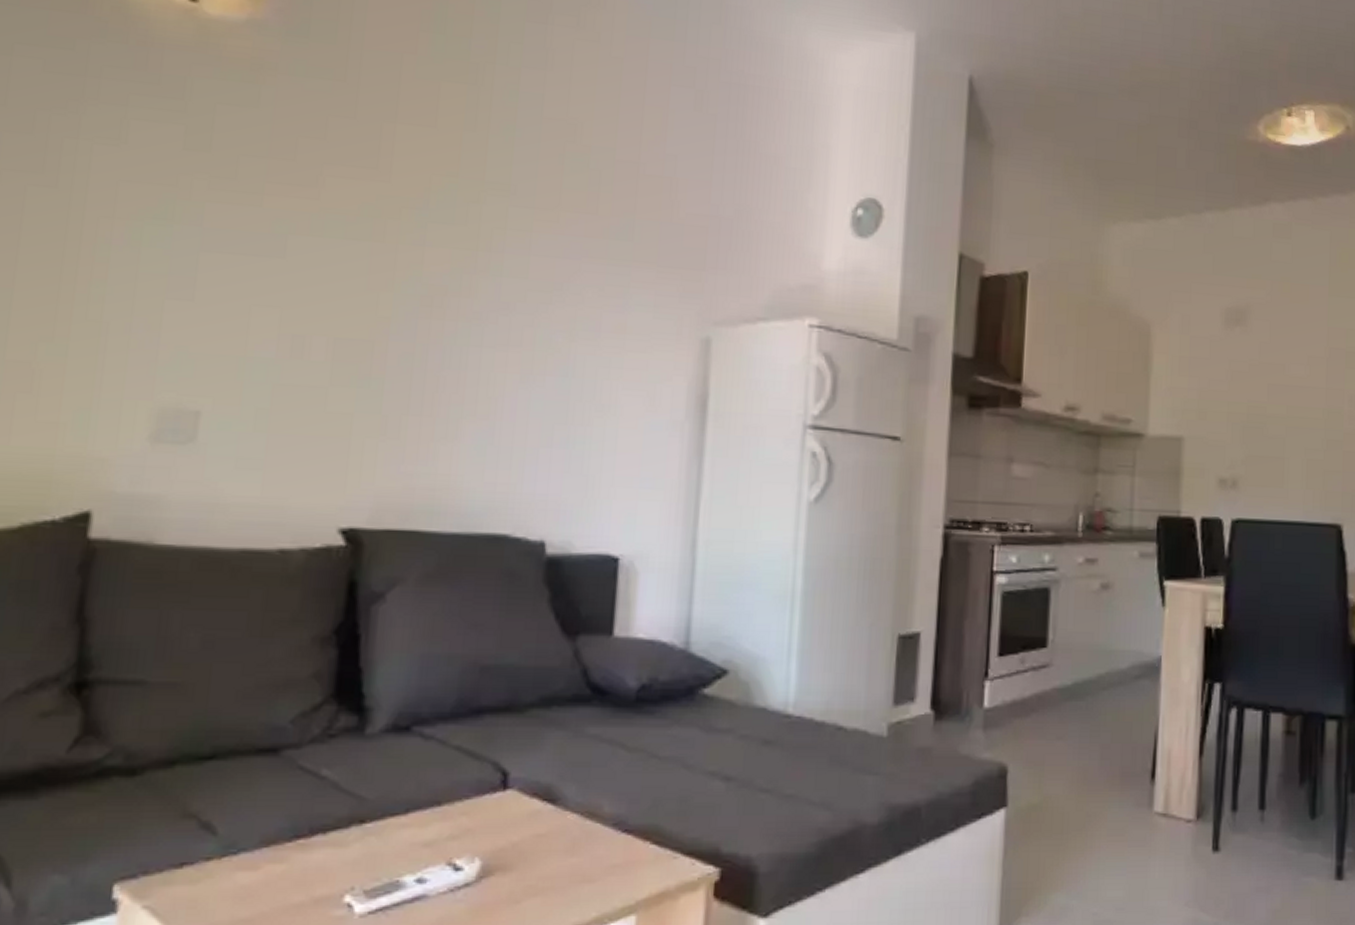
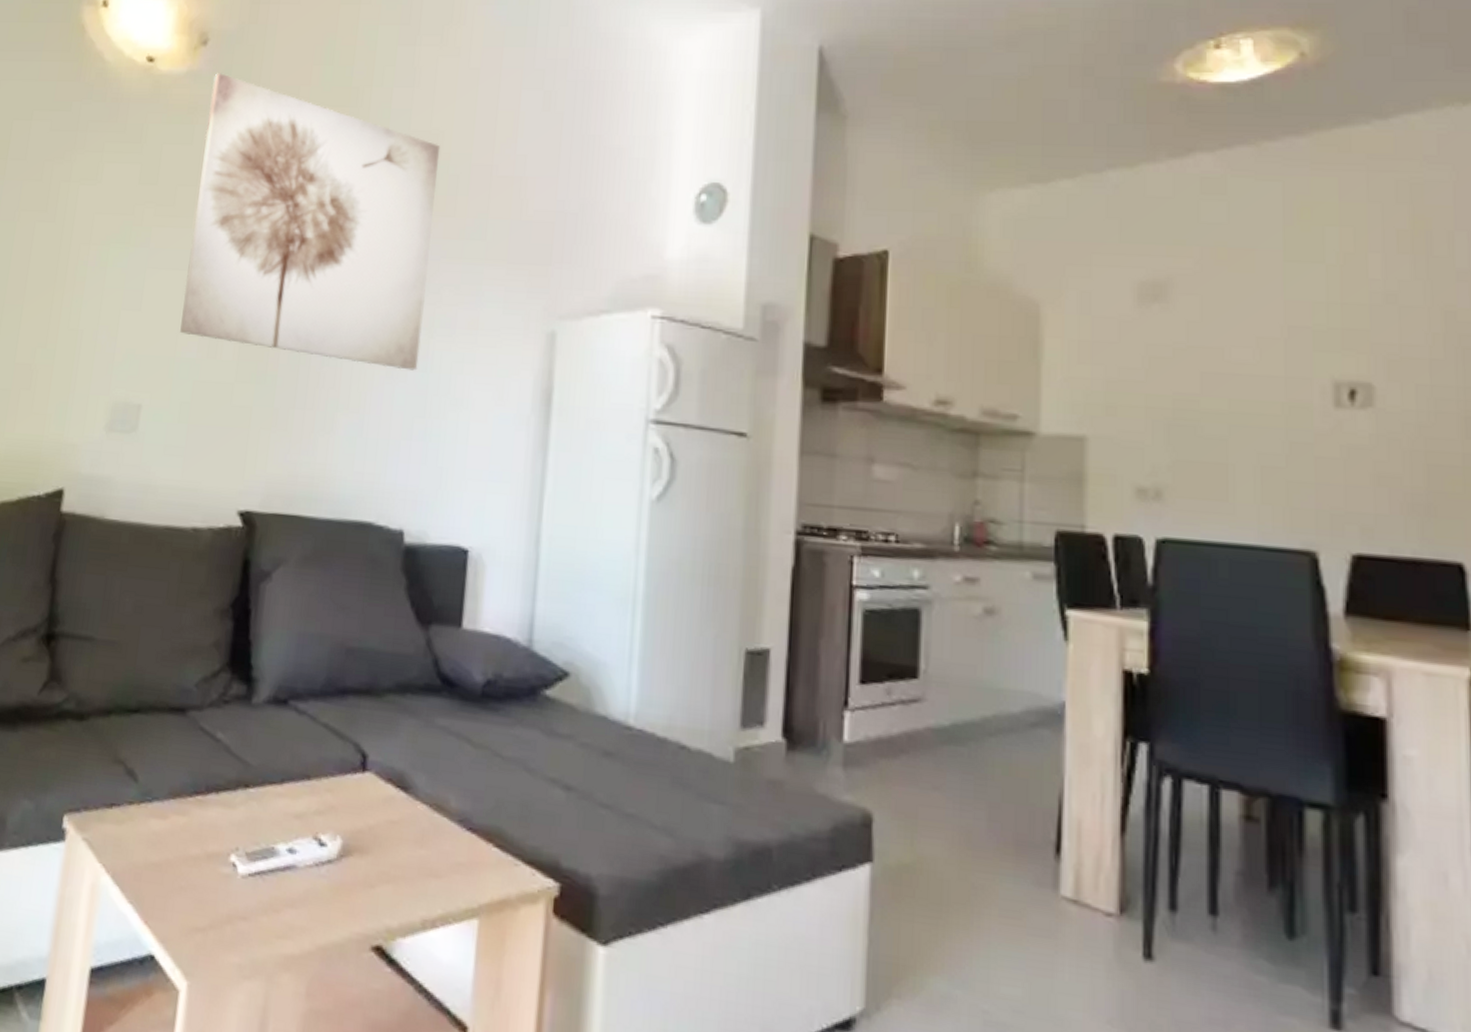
wall art: none [251,25,579,375] -> present [180,72,441,371]

